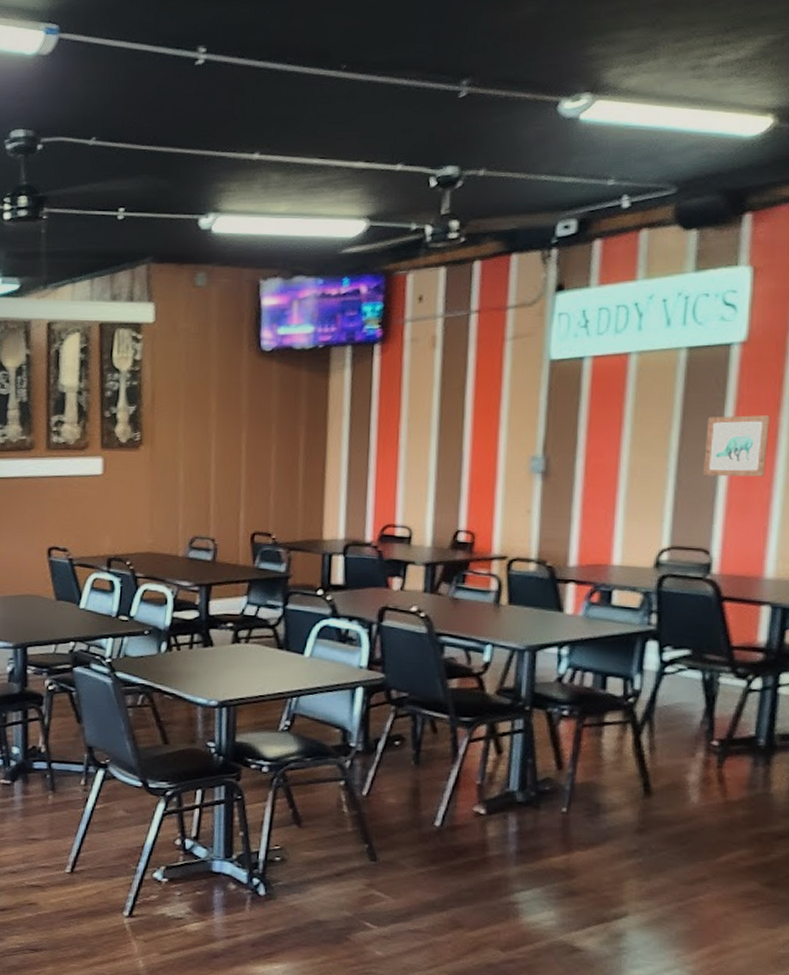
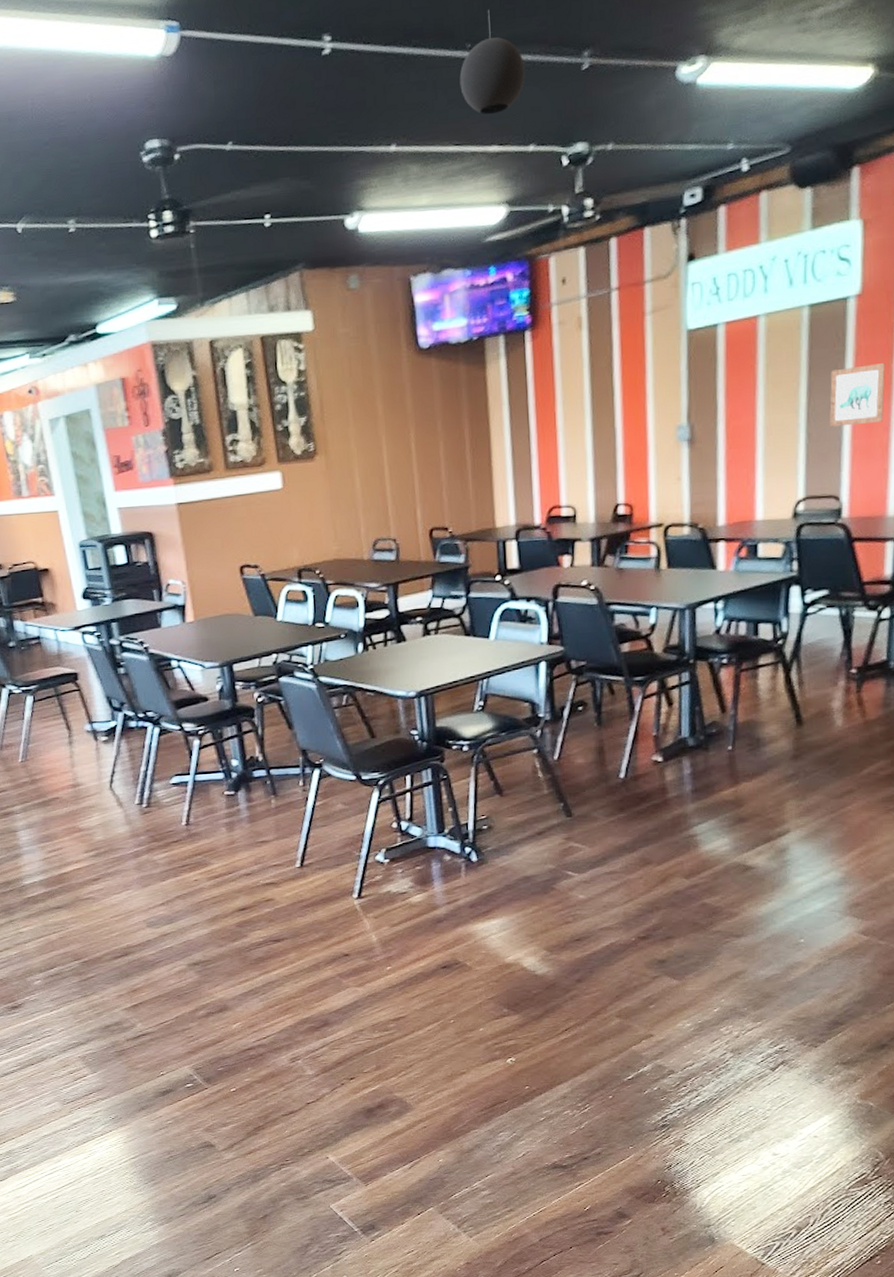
pendant light: none [331,34,400,133] -> present [459,9,525,115]

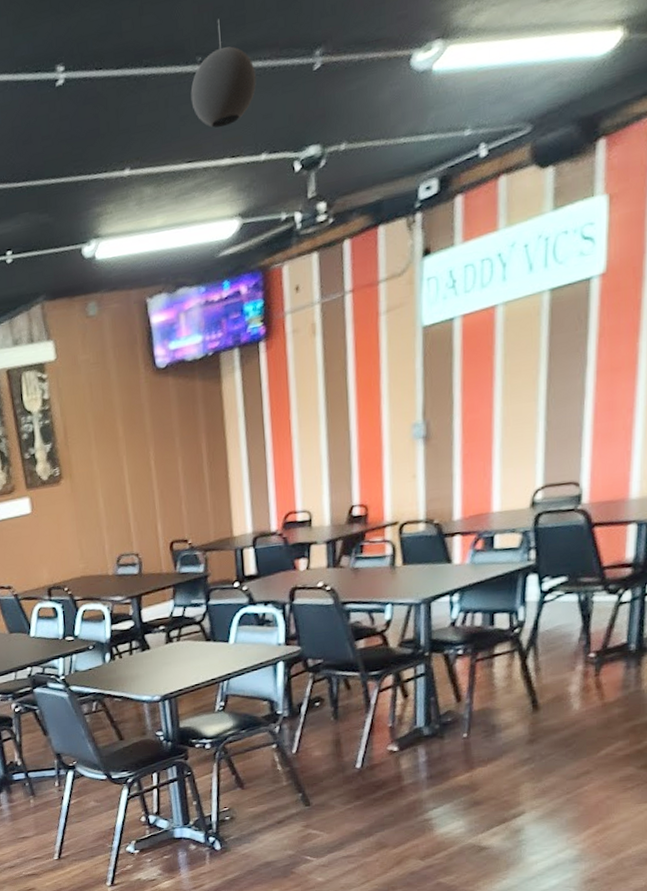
wall art: present [829,363,886,427] -> none [569,342,631,413]

